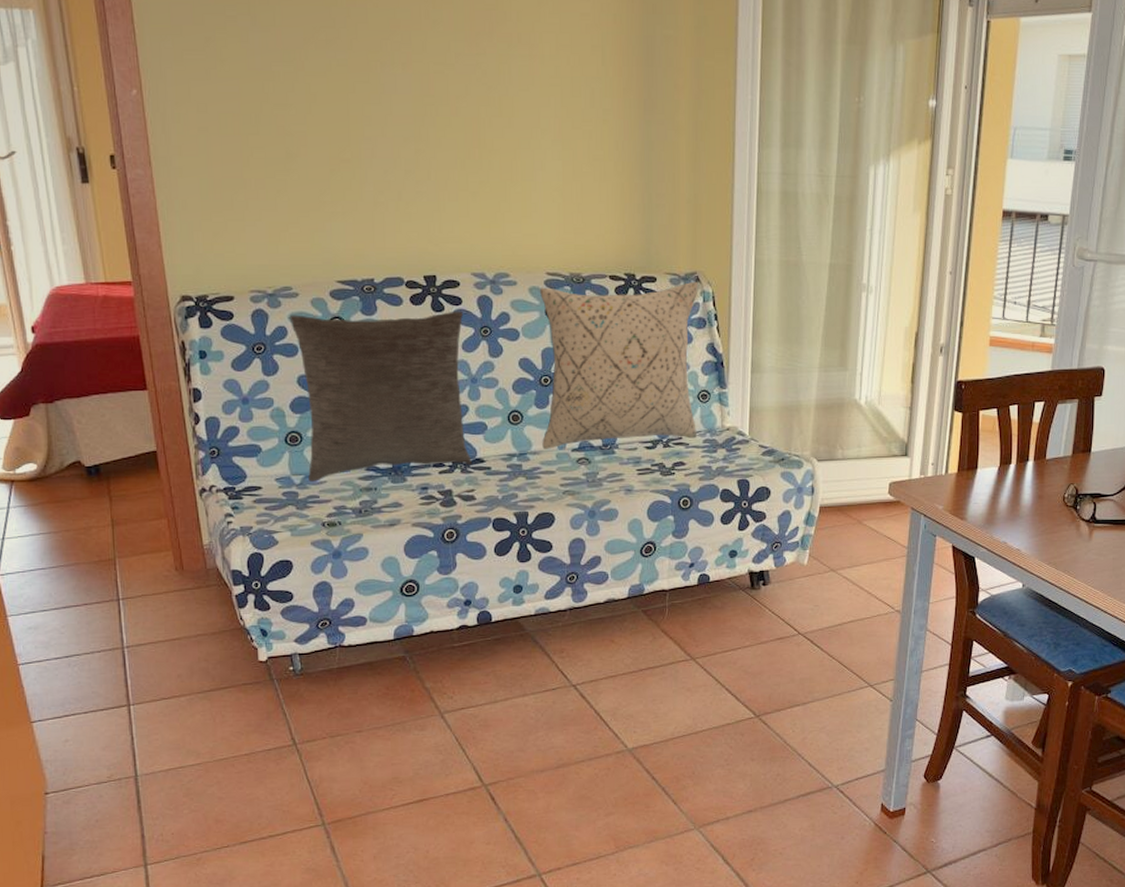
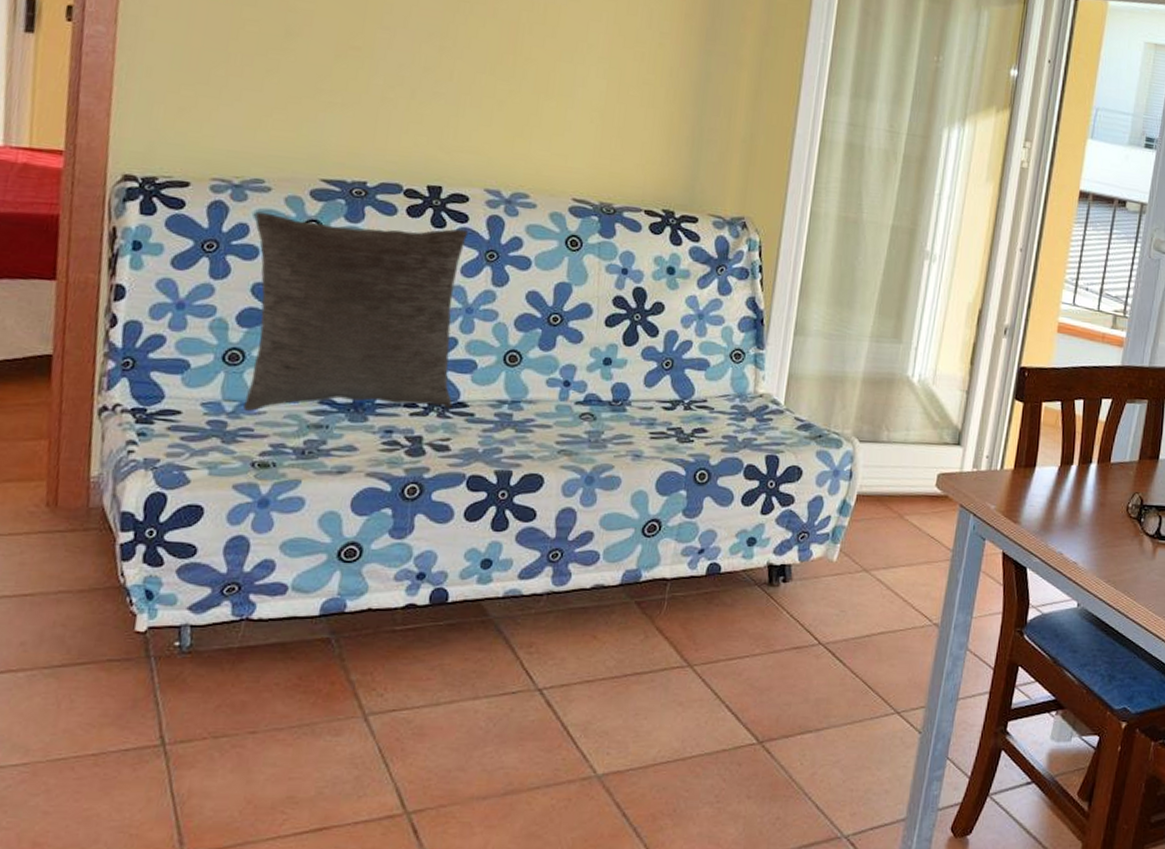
pillow: present [540,281,698,449] -> none [540,214,745,403]

